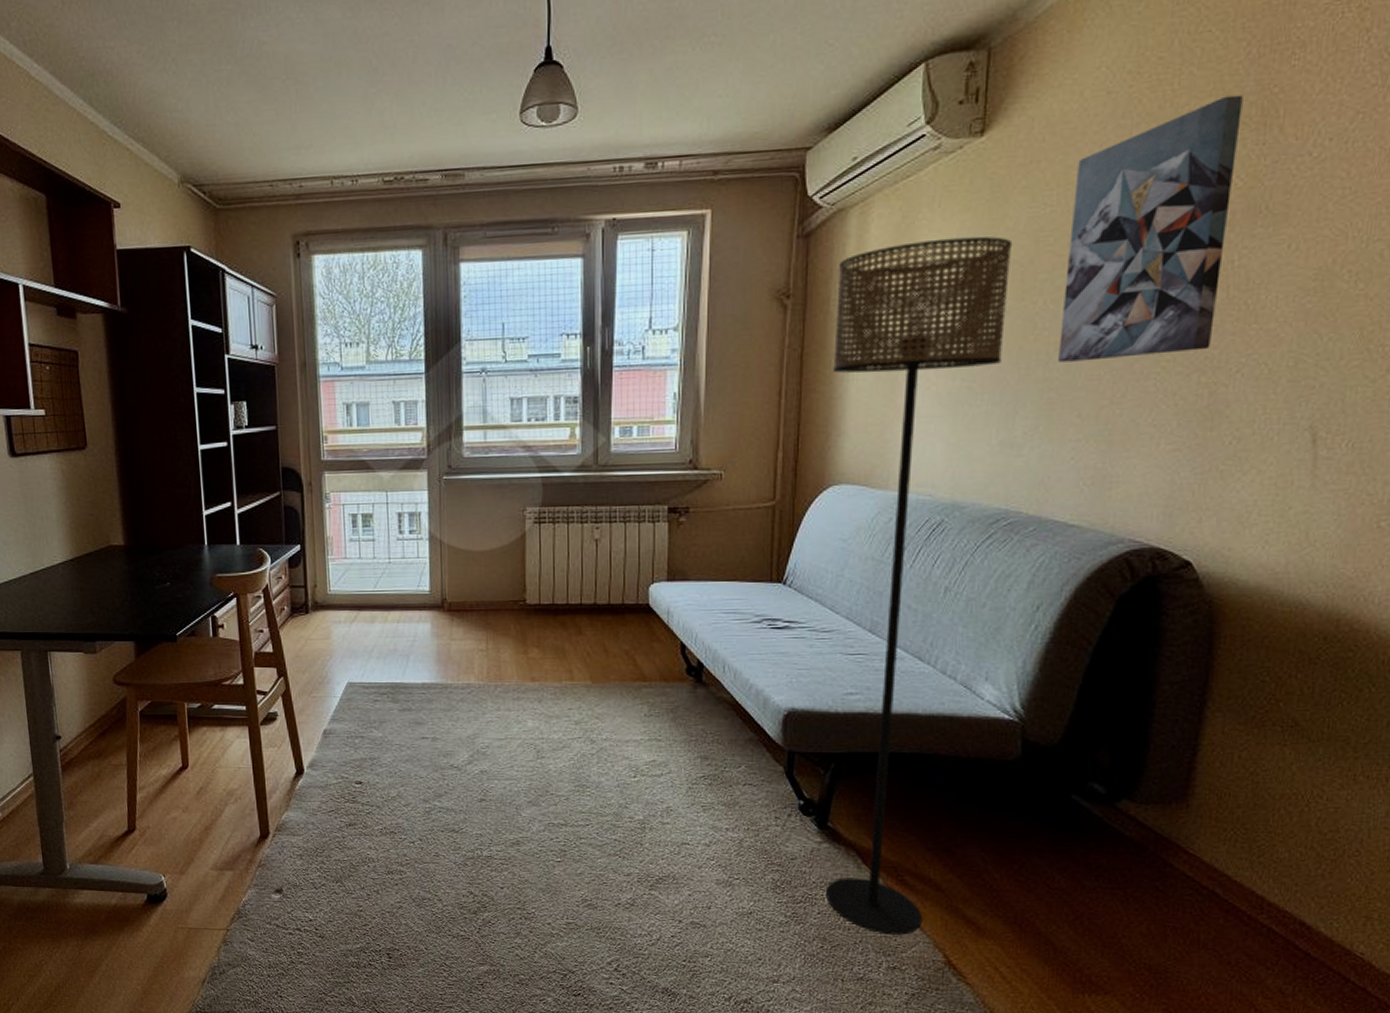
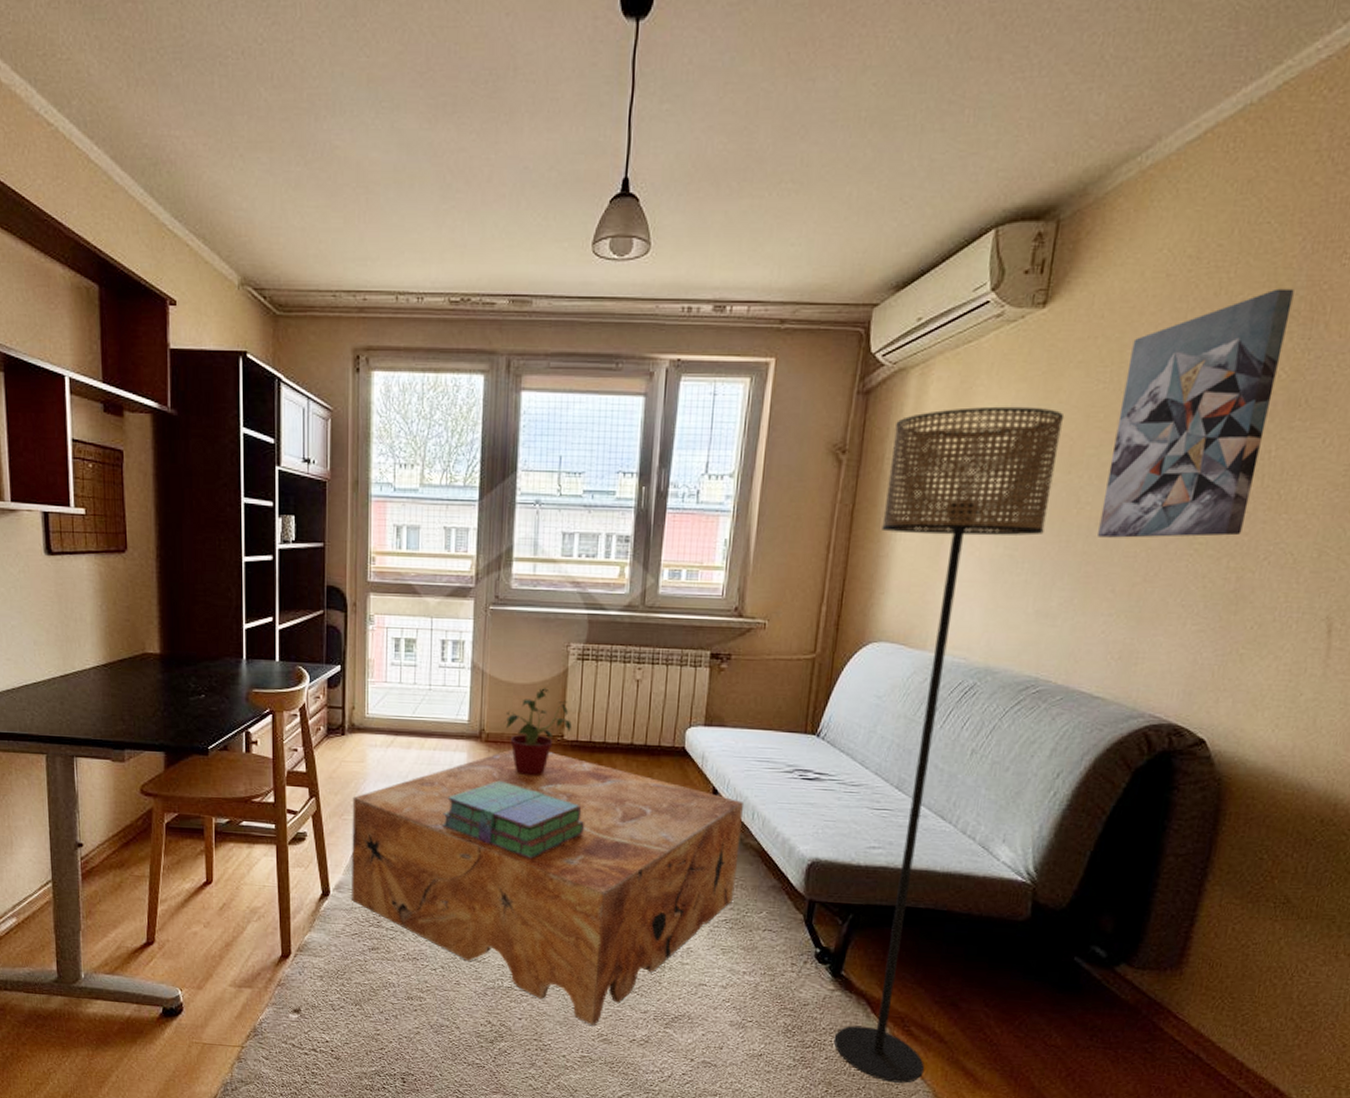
coffee table: none [320,616,714,892] -> present [352,749,745,1027]
stack of books: none [410,649,554,726] -> present [442,780,585,860]
potted plant: none [465,553,533,643] -> present [503,688,572,777]

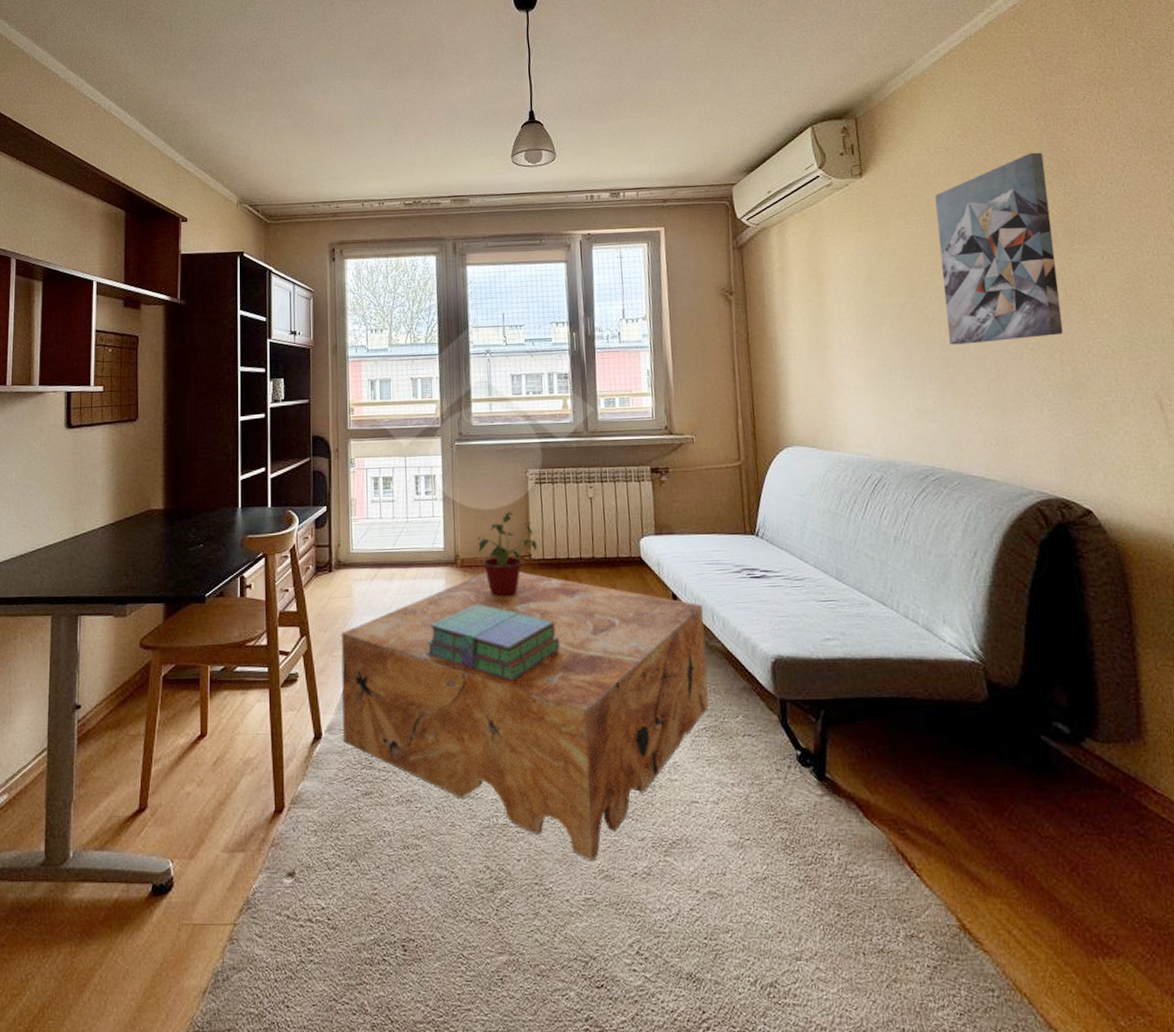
floor lamp: present [834,406,1065,1083] -> none [768,249,930,897]

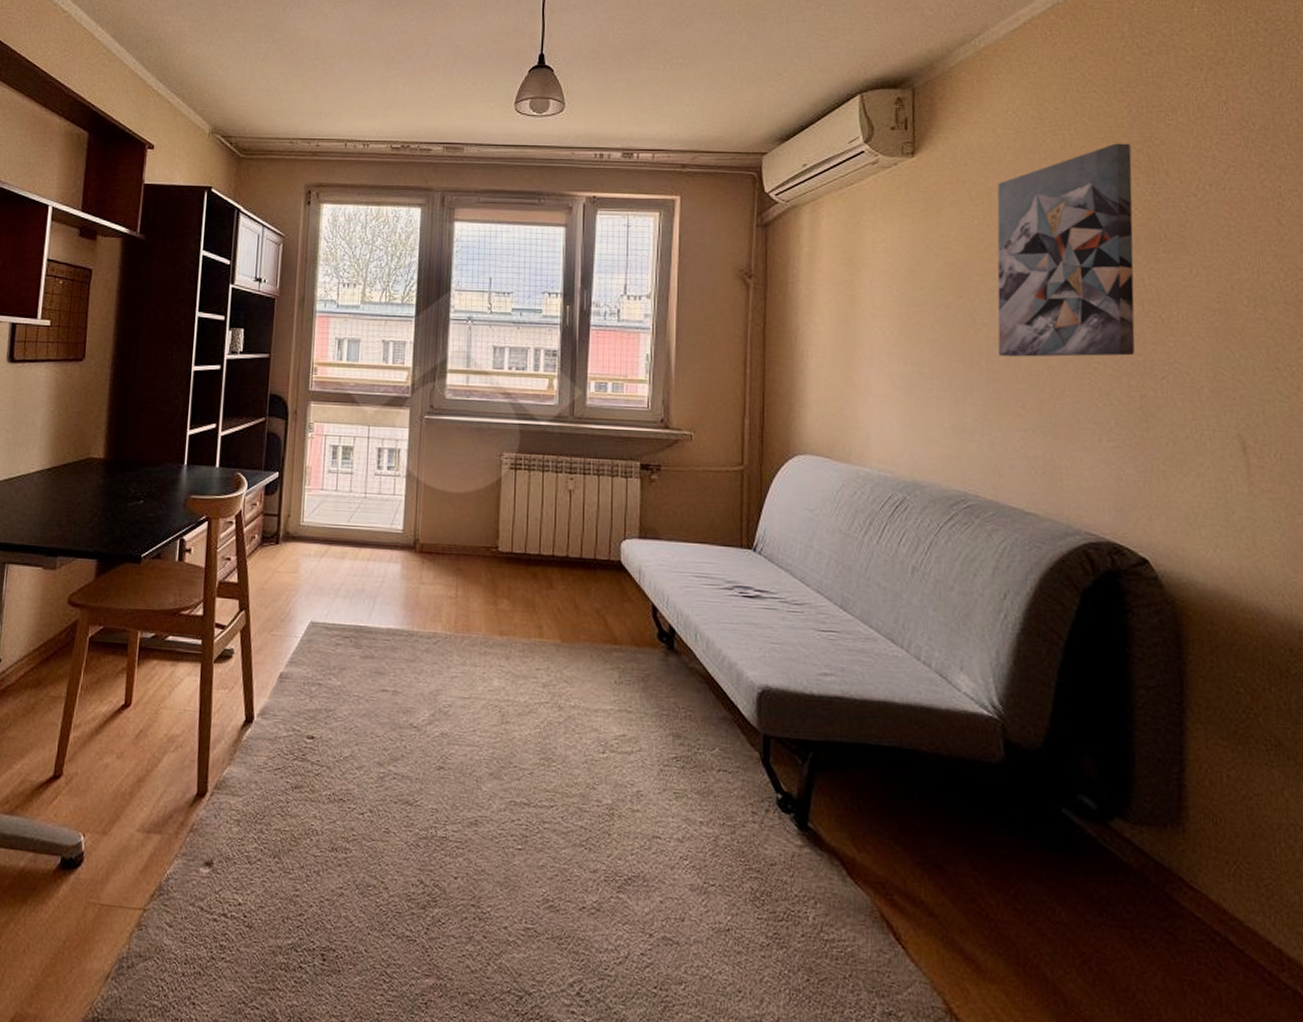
coffee table: present [341,572,709,862] -> none [276,560,686,889]
stack of books: present [426,603,560,682] -> none [374,594,522,683]
potted plant: present [476,512,537,597] -> none [438,497,506,591]

